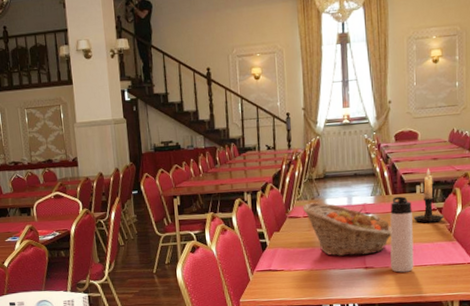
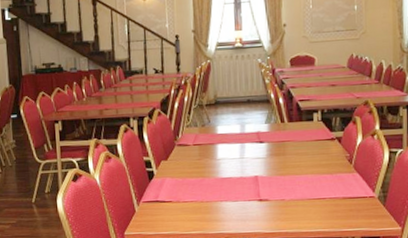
fruit basket: present [302,202,392,256] -> none [192,129,288,188]
thermos bottle: present [390,196,414,273] -> none [285,124,312,206]
candle holder: present [413,168,444,223] -> none [311,95,344,154]

